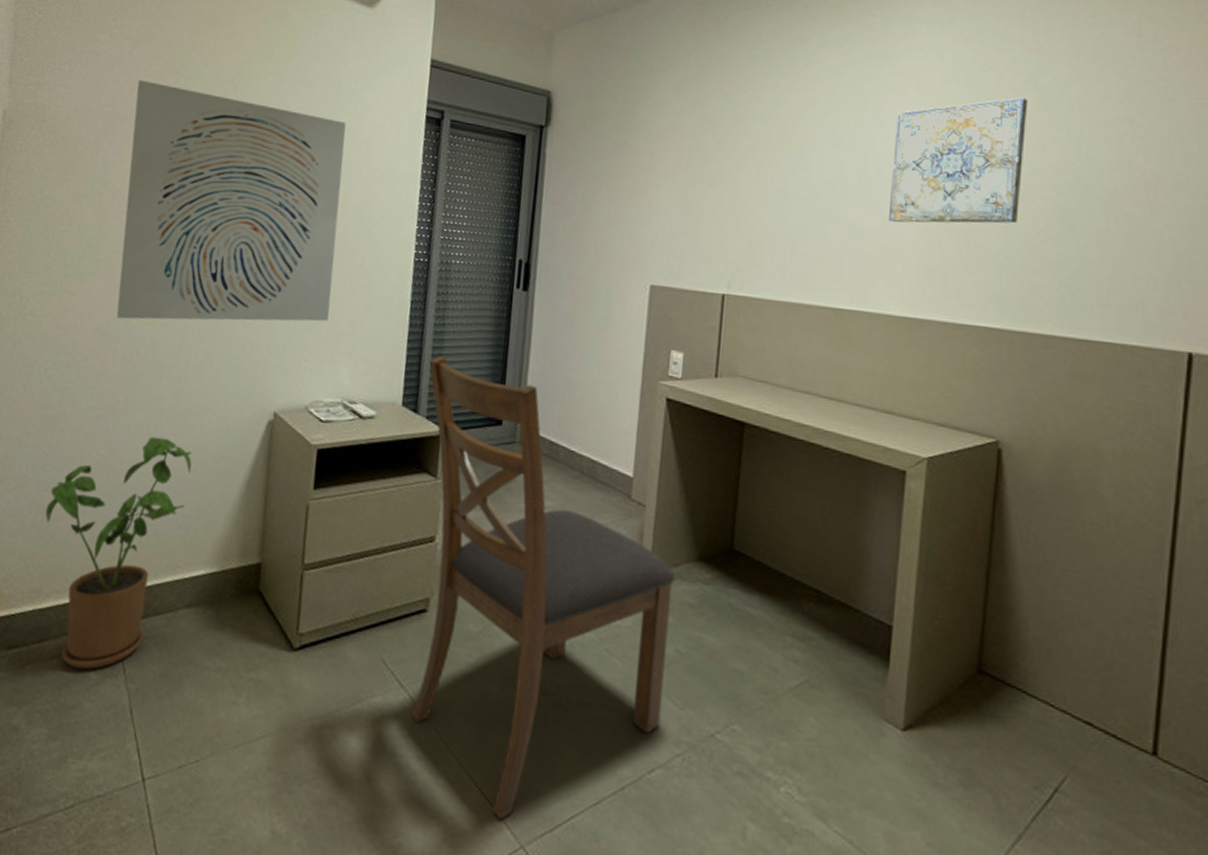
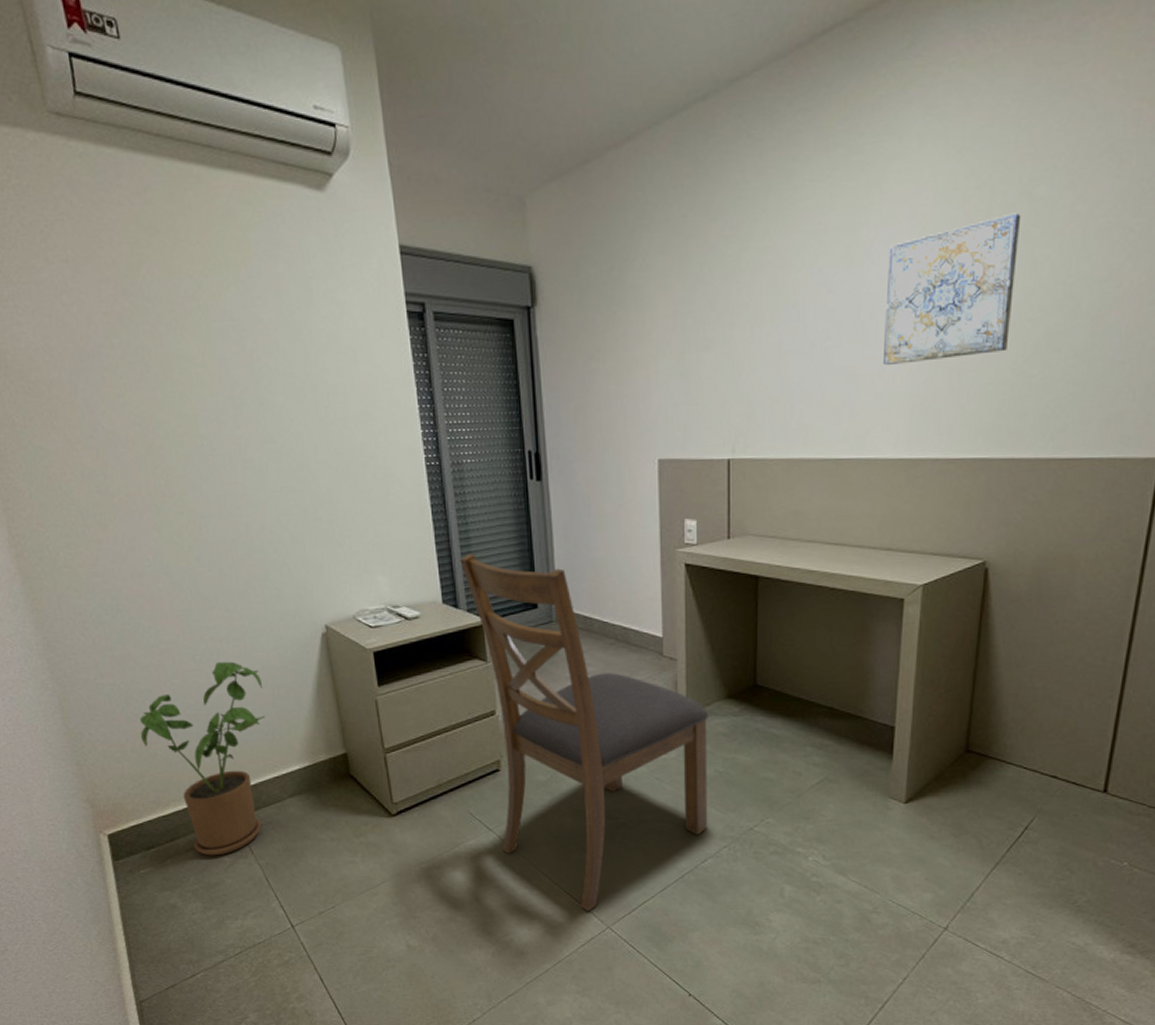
wall art: present [116,79,346,322] -> none [92,307,356,560]

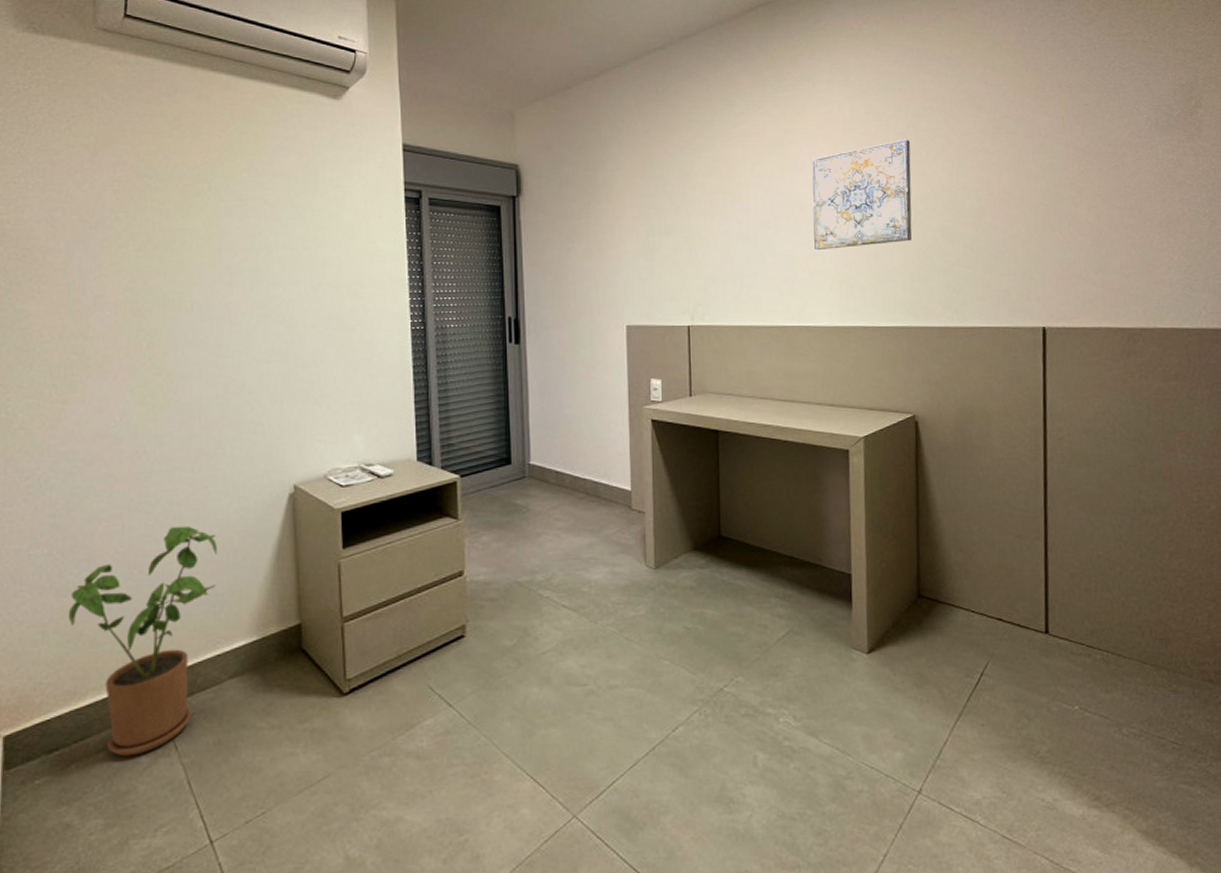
chair: present [459,554,709,912] -> none [437,412,678,799]

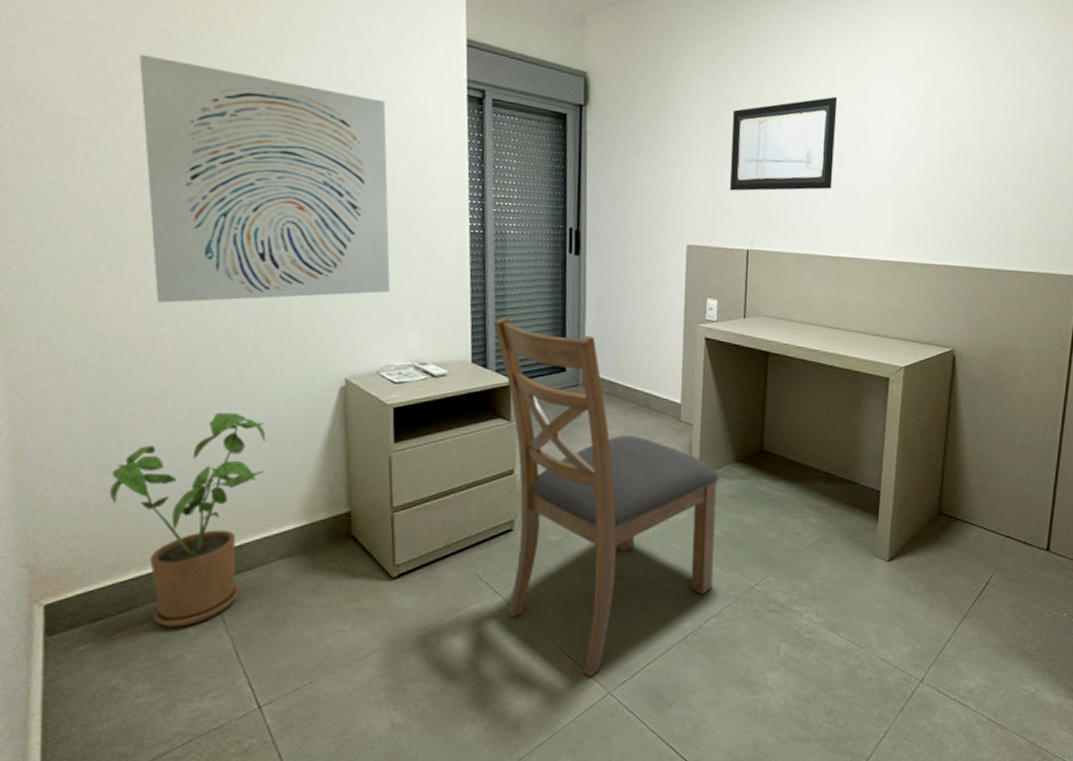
wall art: none [104,185,336,420] -> present [139,54,391,303]
chair: none [437,412,678,799] -> present [493,317,719,678]
wall art: none [663,167,770,268] -> present [730,97,838,191]
wall art: present [812,139,912,251] -> none [876,82,978,186]

